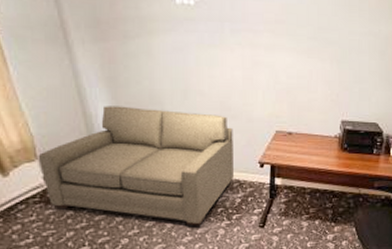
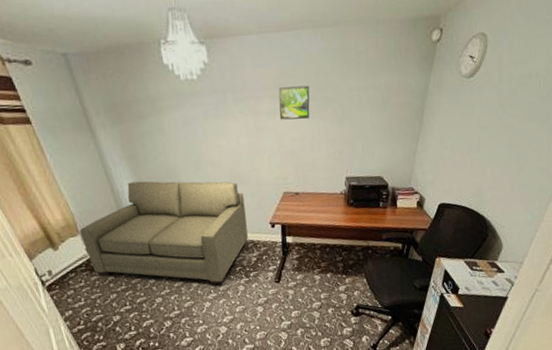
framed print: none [278,23,311,58] -> present [278,85,310,120]

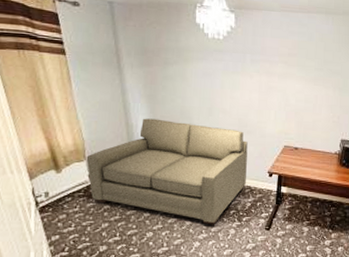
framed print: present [278,85,310,120] -> none [289,56,318,86]

